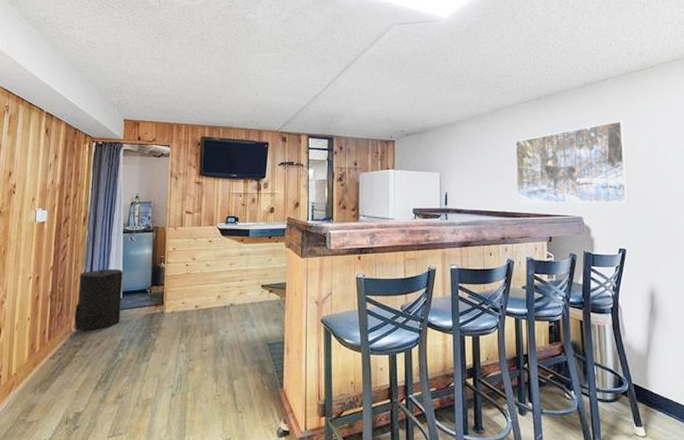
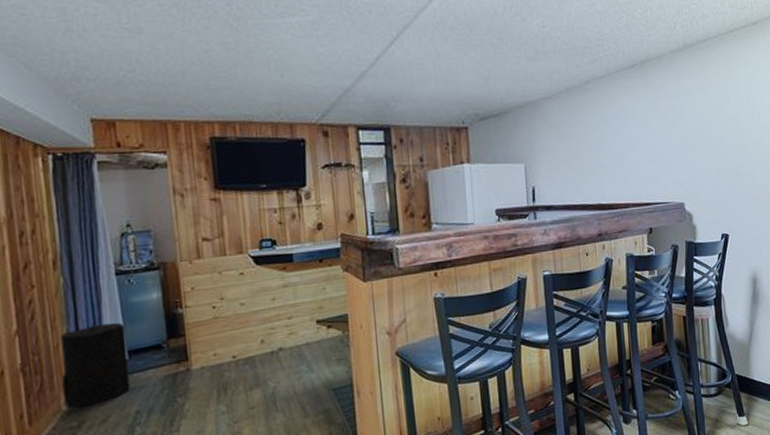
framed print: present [515,120,629,204] -> none [609,88,732,193]

